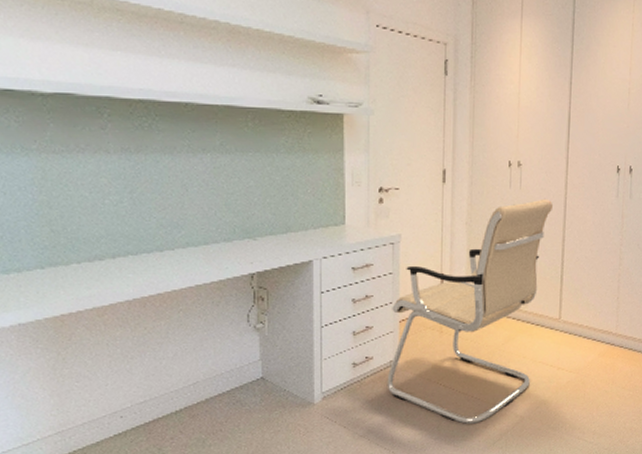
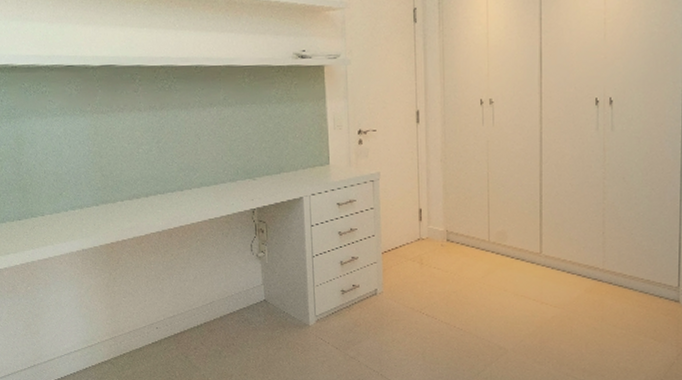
office chair: present [387,198,552,424] -> none [373,134,527,353]

